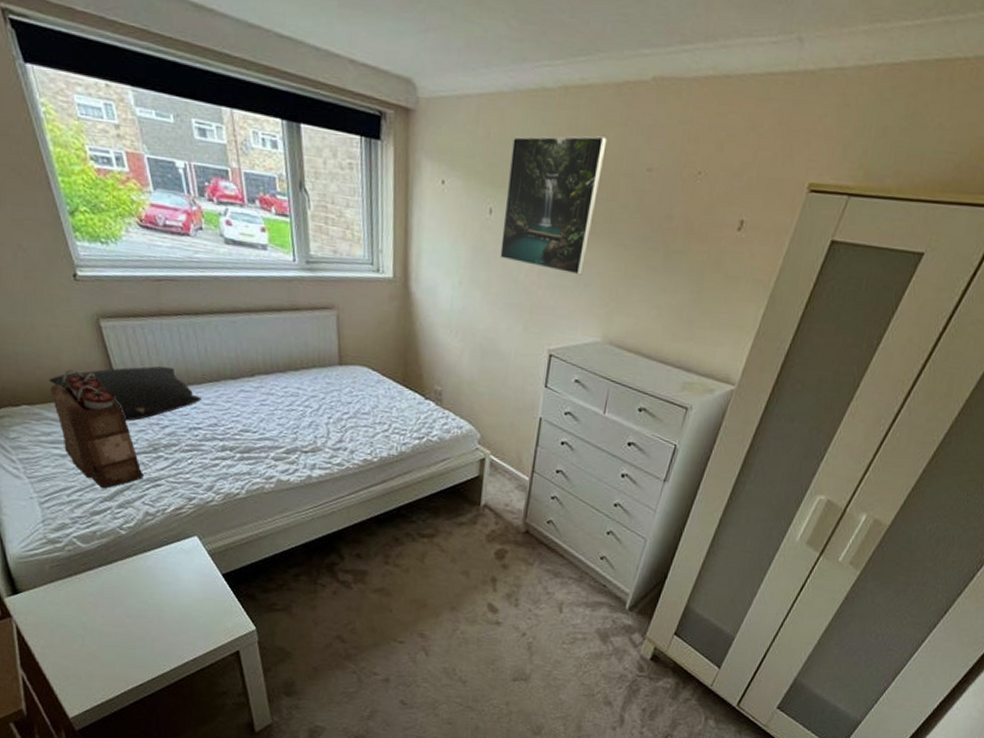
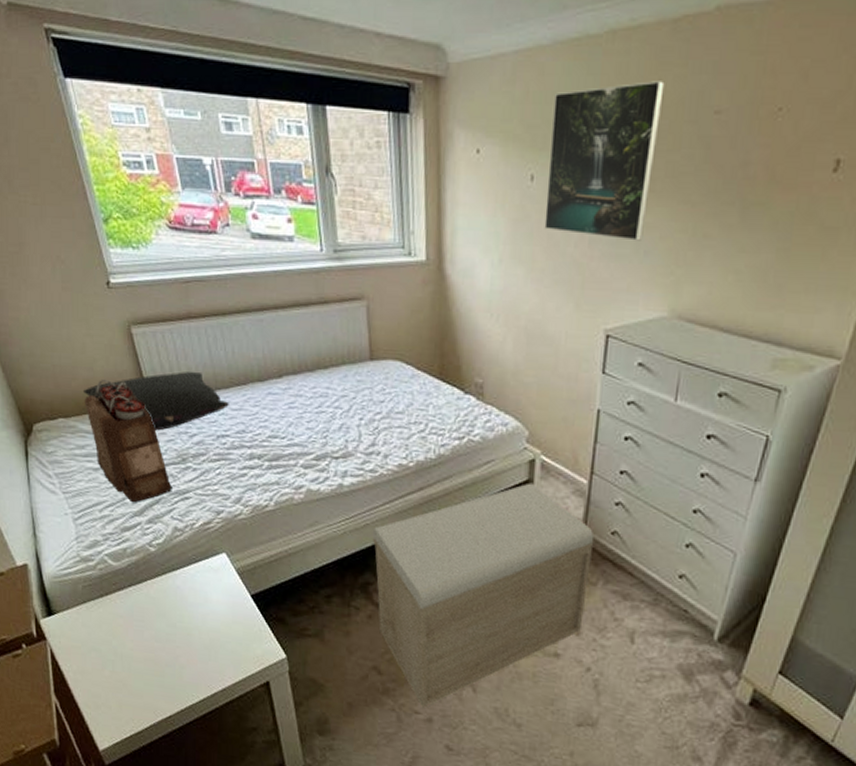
storage bench: none [338,478,533,670] -> present [372,482,595,708]

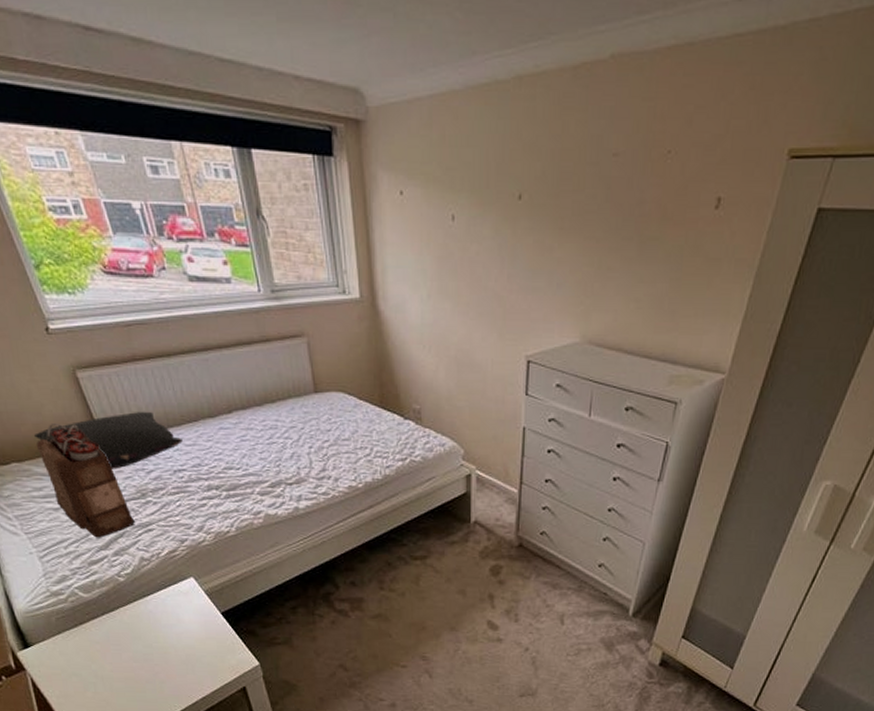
storage bench: present [372,482,595,708] -> none [329,495,526,695]
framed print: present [544,81,665,241] -> none [467,125,568,275]

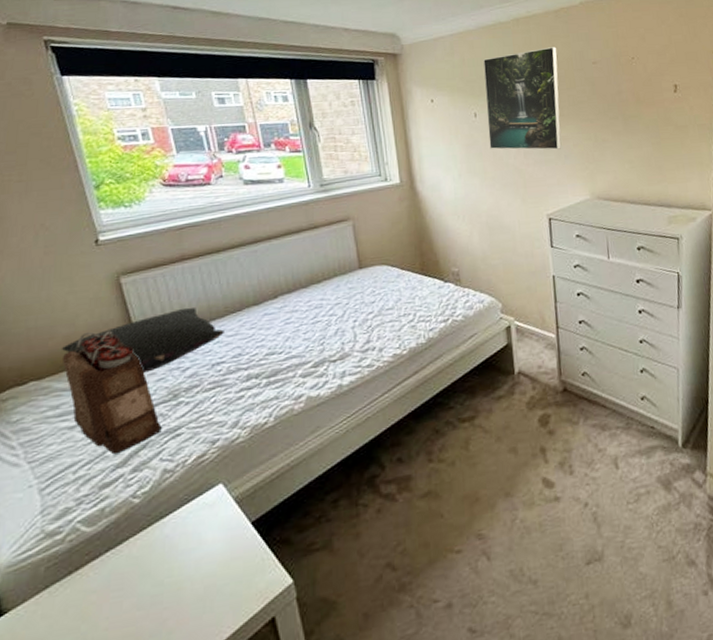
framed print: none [467,125,568,275] -> present [483,47,562,150]

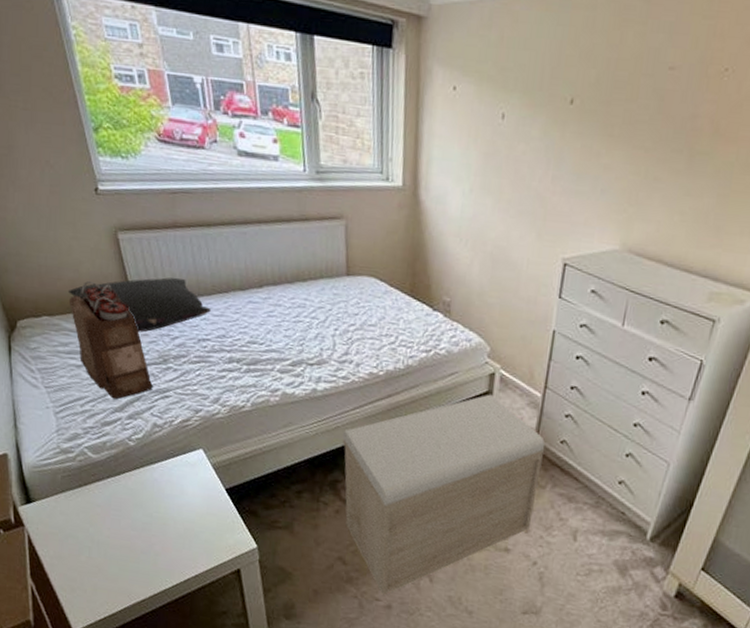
storage bench: none [374,346,573,594] -> present [342,394,546,595]
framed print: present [483,47,562,150] -> none [512,35,626,180]

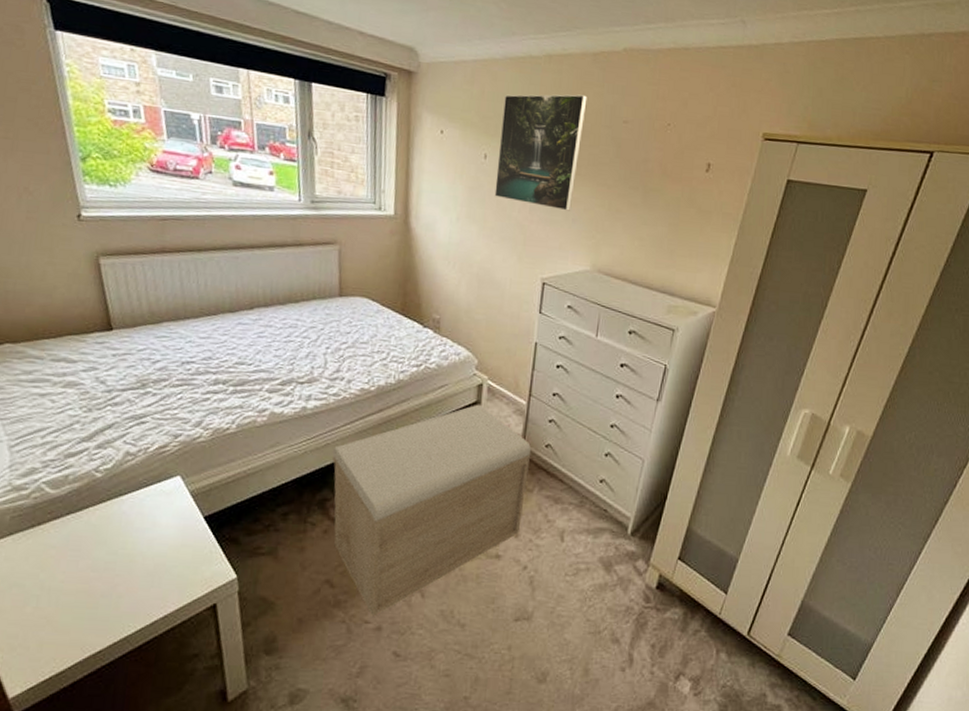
pillow: present [67,277,211,332] -> none [37,301,197,357]
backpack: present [68,280,152,400] -> none [37,306,127,429]
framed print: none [512,35,626,180] -> present [494,94,588,211]

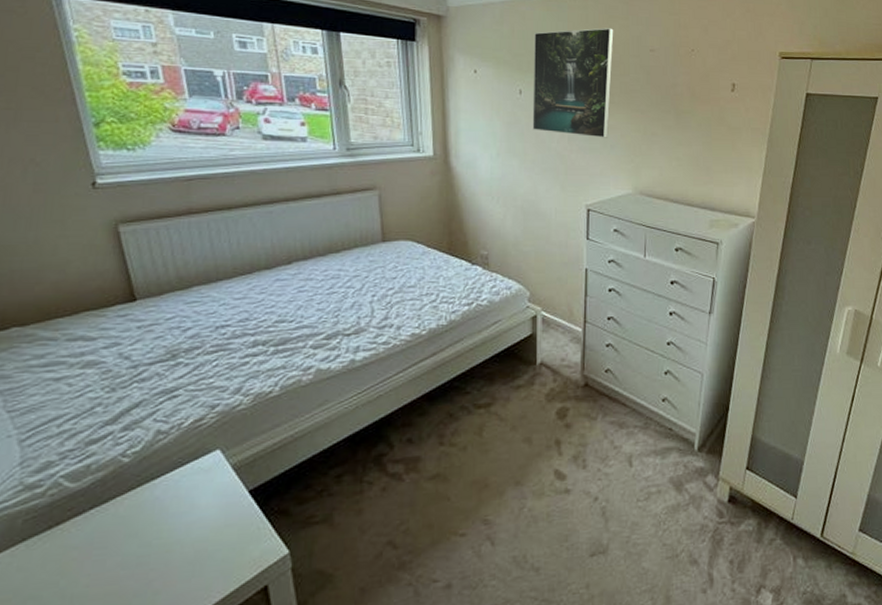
storage bench: present [332,404,532,617] -> none [385,336,592,574]

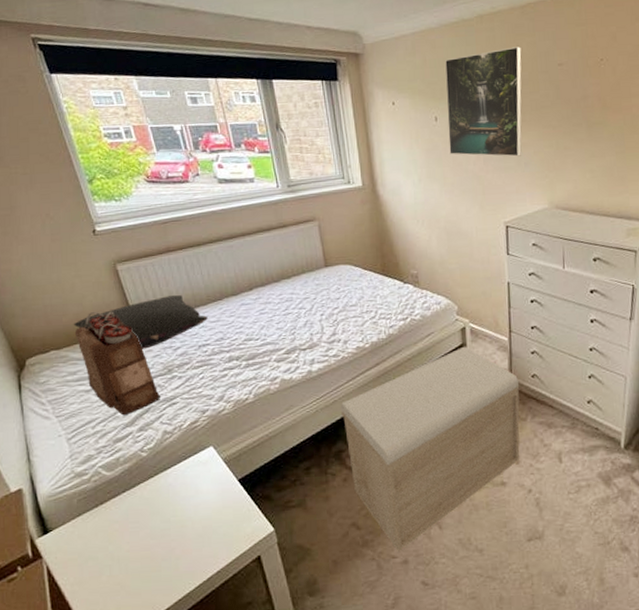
pillow: none [48,264,231,329] -> present [73,294,208,349]
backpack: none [49,280,156,411] -> present [74,311,159,416]
storage bench: none [385,336,592,574] -> present [340,346,520,552]

